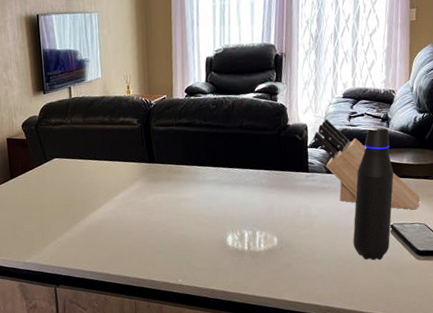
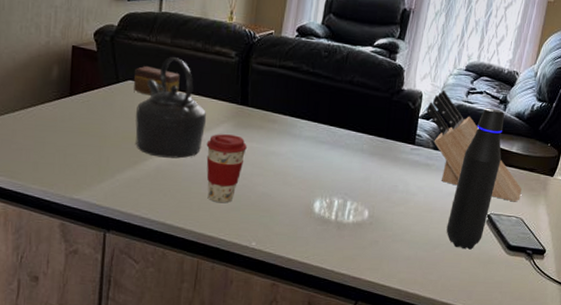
tea box: none [58,144,96,168] -> present [133,66,180,95]
kettle: none [64,133,123,218] -> present [135,57,207,159]
coffee cup: none [125,189,160,250] -> present [206,134,247,203]

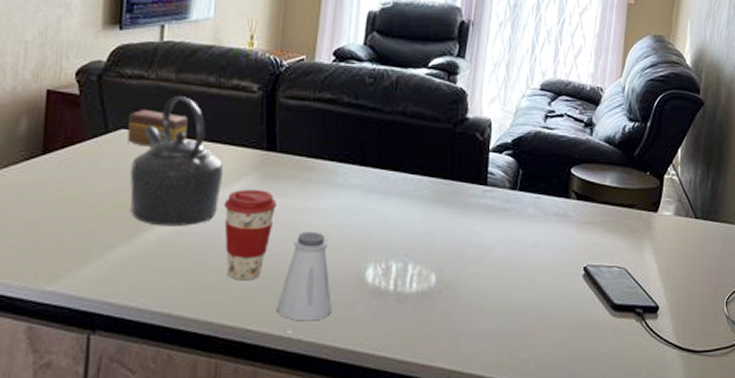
saltshaker: none [244,169,287,237] -> present [276,231,333,321]
knife block: present [426,89,522,202] -> none [498,115,621,248]
water bottle: present [446,108,504,250] -> none [535,133,593,315]

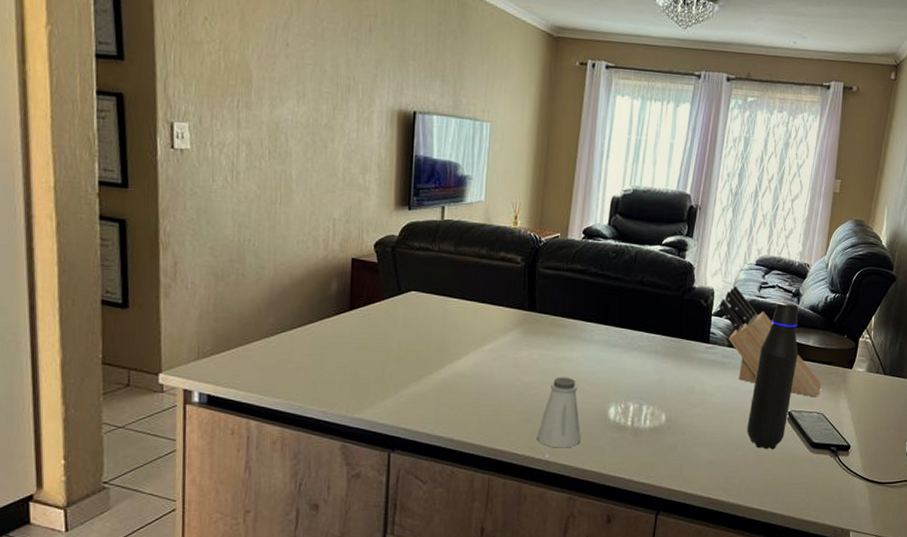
tea box: present [127,110,188,147] -> none [416,276,465,306]
kettle: present [130,96,224,226] -> none [419,265,494,370]
coffee cup: present [224,190,277,281] -> none [494,342,536,415]
knife block: none [498,115,621,248] -> present [719,285,821,397]
water bottle: none [535,133,593,315] -> present [747,302,798,450]

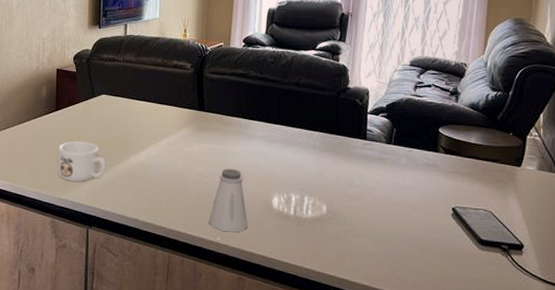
mug: none [351,347,415,397] -> present [58,141,107,182]
knife block: present [719,285,821,397] -> none [375,85,486,194]
water bottle: present [747,302,798,450] -> none [409,100,459,245]

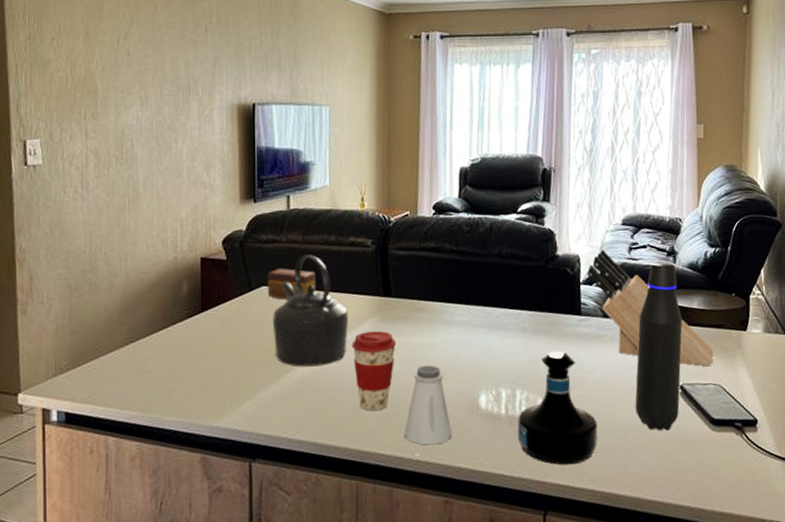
mug: present [58,141,107,182] -> none [207,348,272,403]
tea box: none [106,82,145,107] -> present [267,269,316,300]
kettle: none [109,73,169,161] -> present [273,255,349,367]
coffee cup: none [170,137,206,201] -> present [351,331,396,412]
tequila bottle: none [303,168,374,263] -> present [517,351,598,465]
knife block: none [375,85,486,194] -> present [587,249,714,367]
water bottle: none [409,100,459,245] -> present [635,262,683,431]

